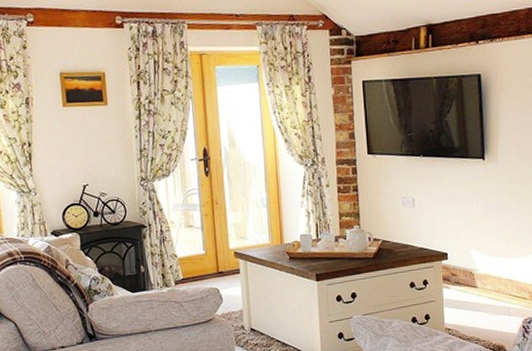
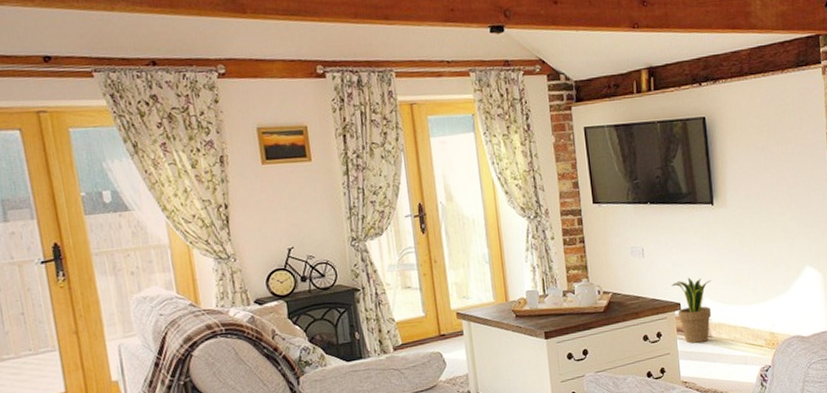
potted plant: none [439,229,479,293] -> present [671,277,712,344]

